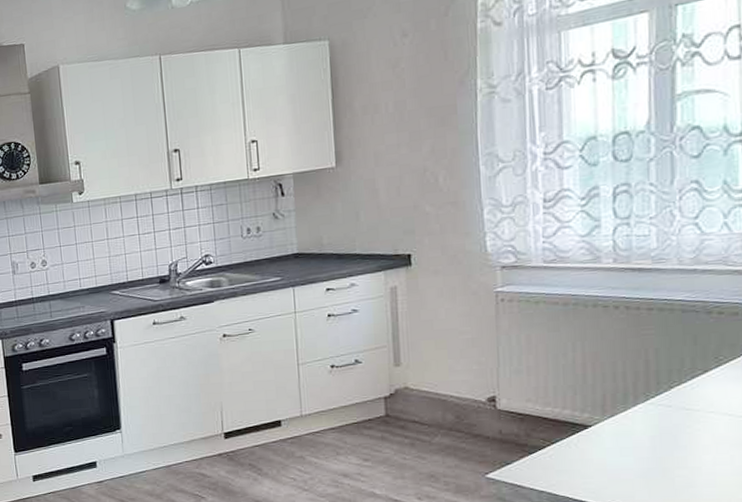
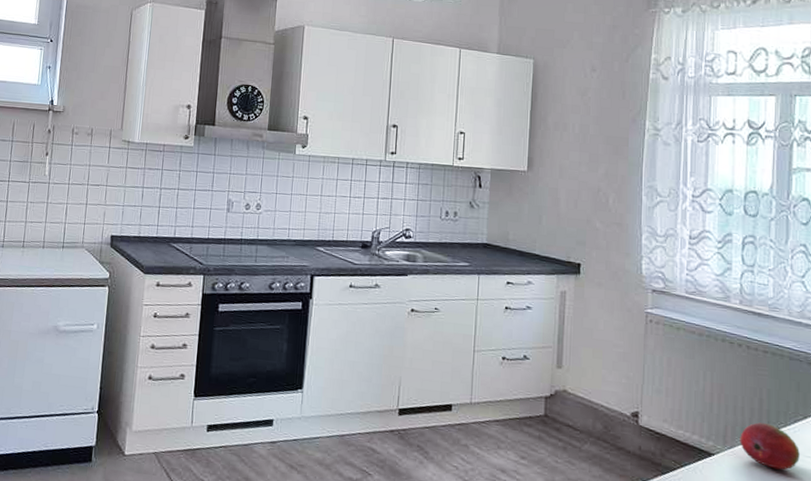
fruit: none [622,385,700,431] -> present [740,422,800,470]

